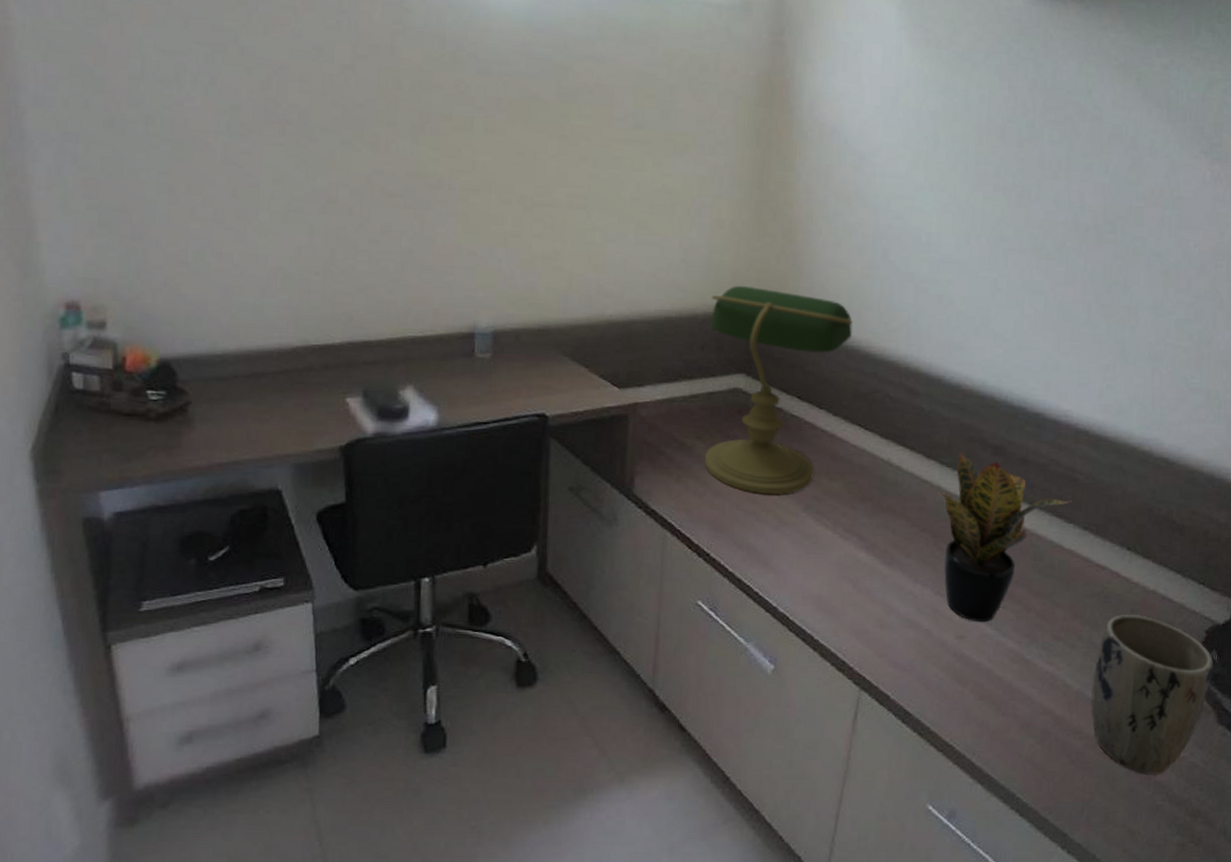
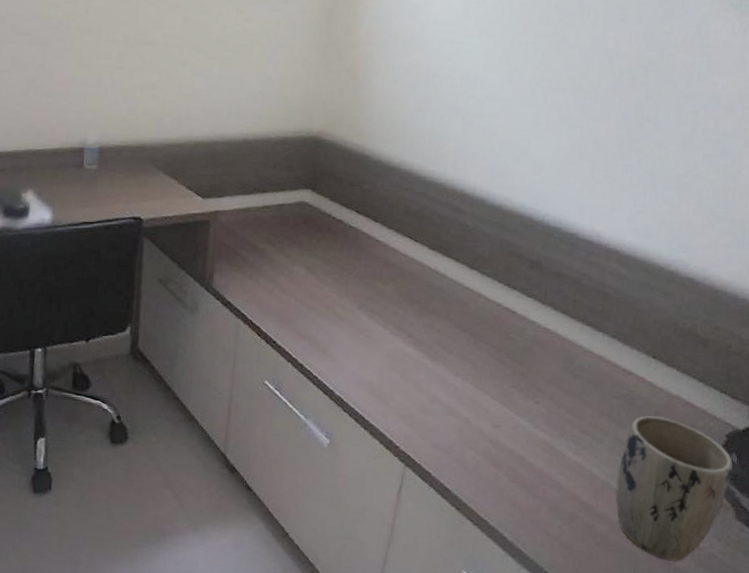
desk lamp: present [704,285,854,495] -> none [273,114,407,295]
potted plant: present [939,451,1072,623] -> none [480,264,602,415]

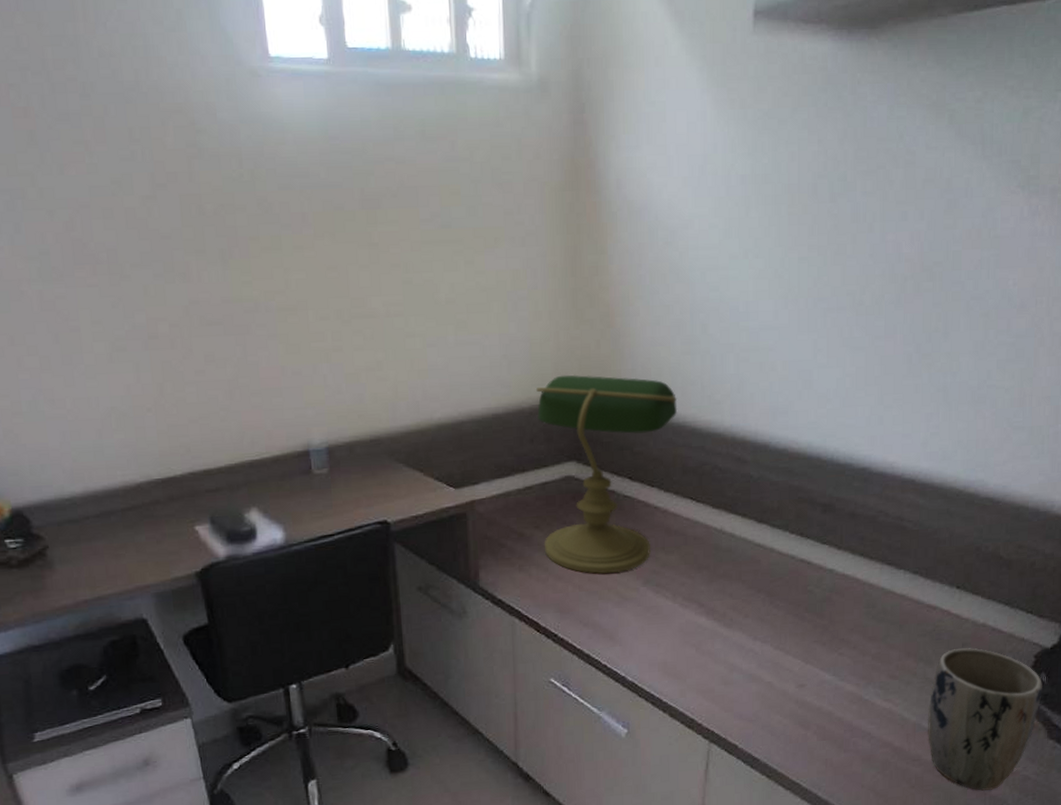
desk lamp: none [273,114,407,295] -> present [536,374,678,575]

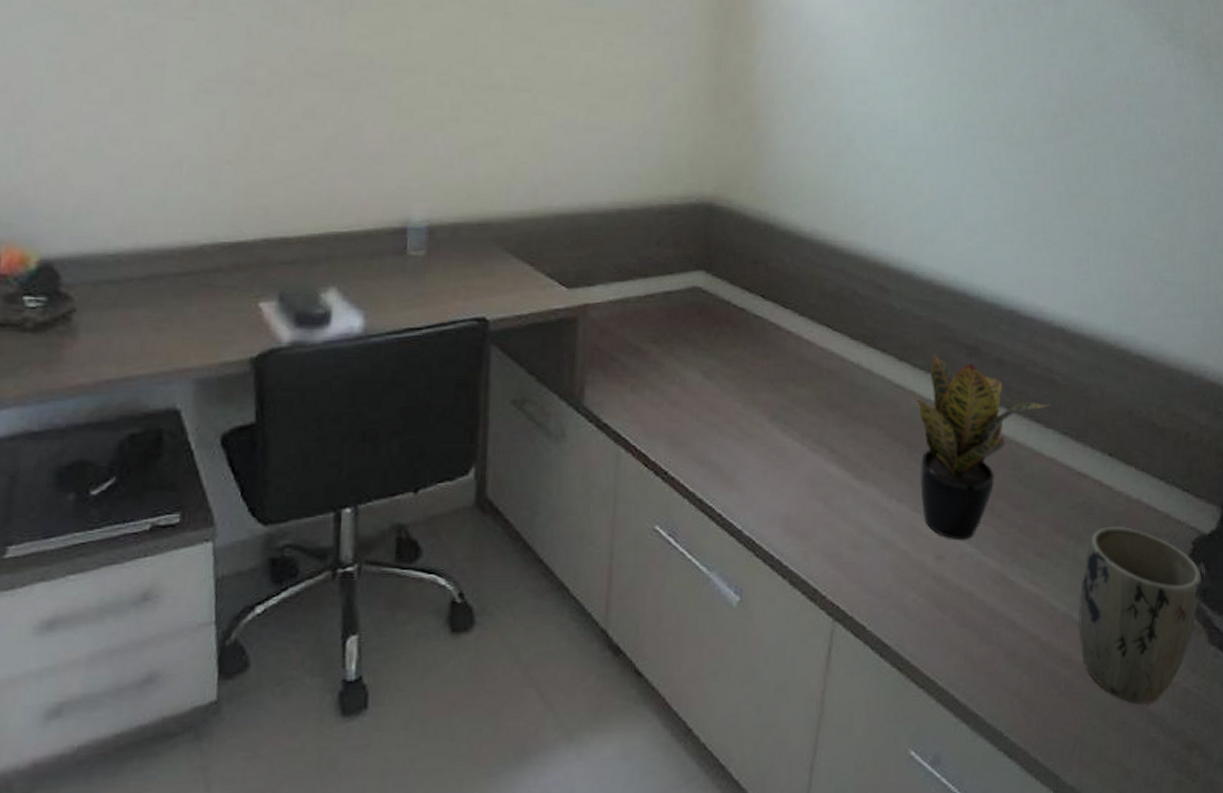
desk lamp: present [536,374,678,575] -> none [661,174,819,405]
potted plant: none [772,513,901,671] -> present [913,353,1051,541]

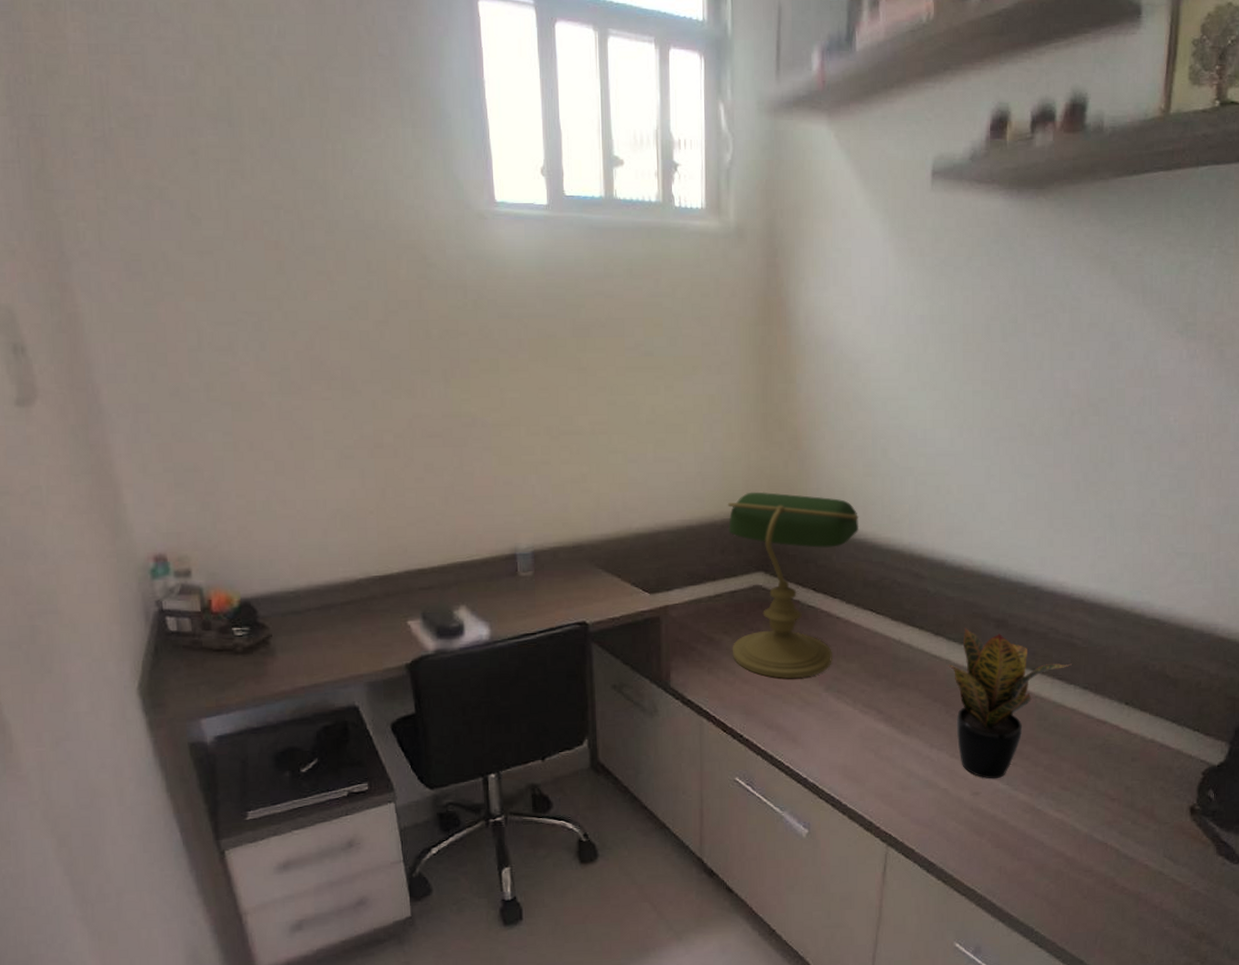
desk lamp: none [661,174,819,405] -> present [728,491,860,679]
plant pot: present [1078,527,1201,704] -> none [1098,763,1211,904]

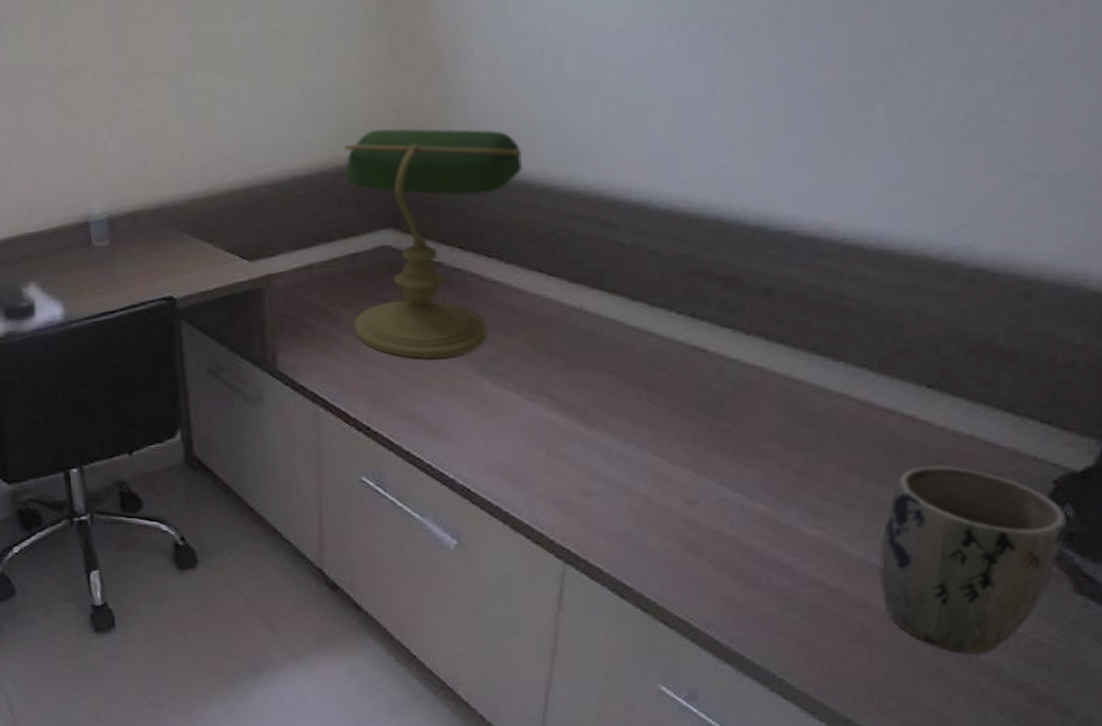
potted plant: present [948,627,1072,779] -> none [651,288,841,485]
plant pot: none [1098,763,1211,904] -> present [878,466,1067,654]

